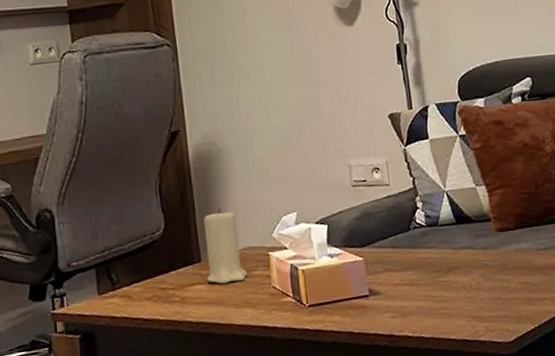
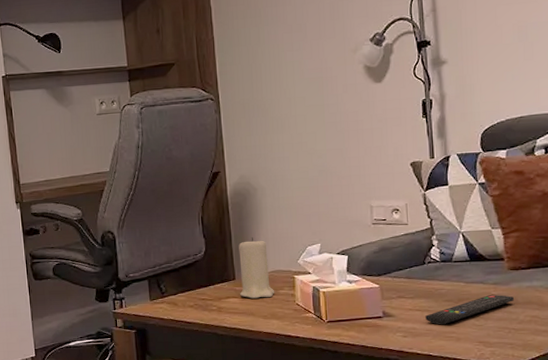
remote control: none [414,260,504,301] -> present [425,295,514,325]

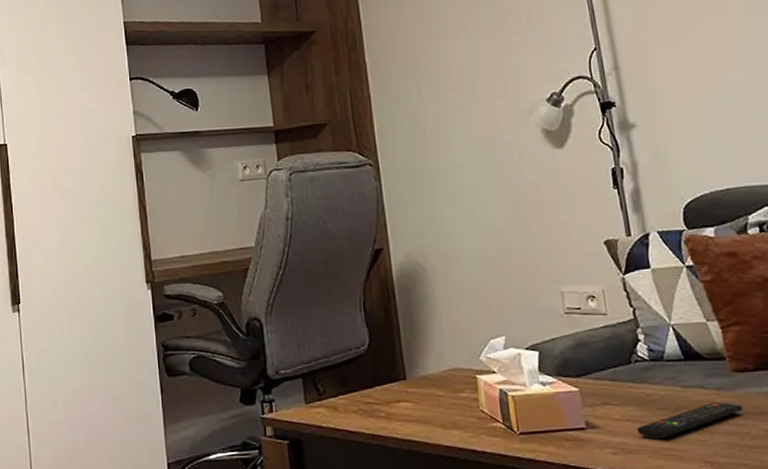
candle: present [239,237,275,299] -> none [408,327,455,403]

